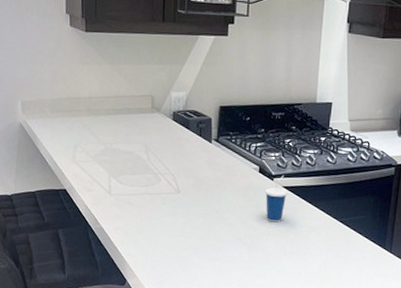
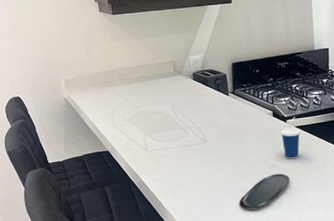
oval tray: none [209,236,269,271] -> present [239,173,290,209]

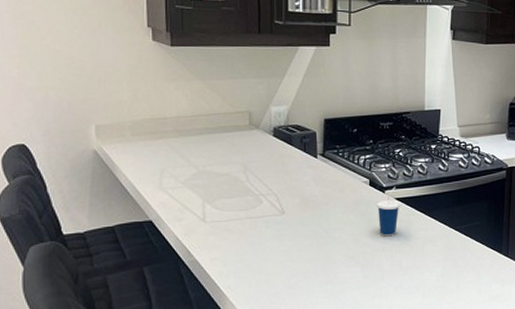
oval tray: present [239,173,290,209] -> none [320,253,383,295]

